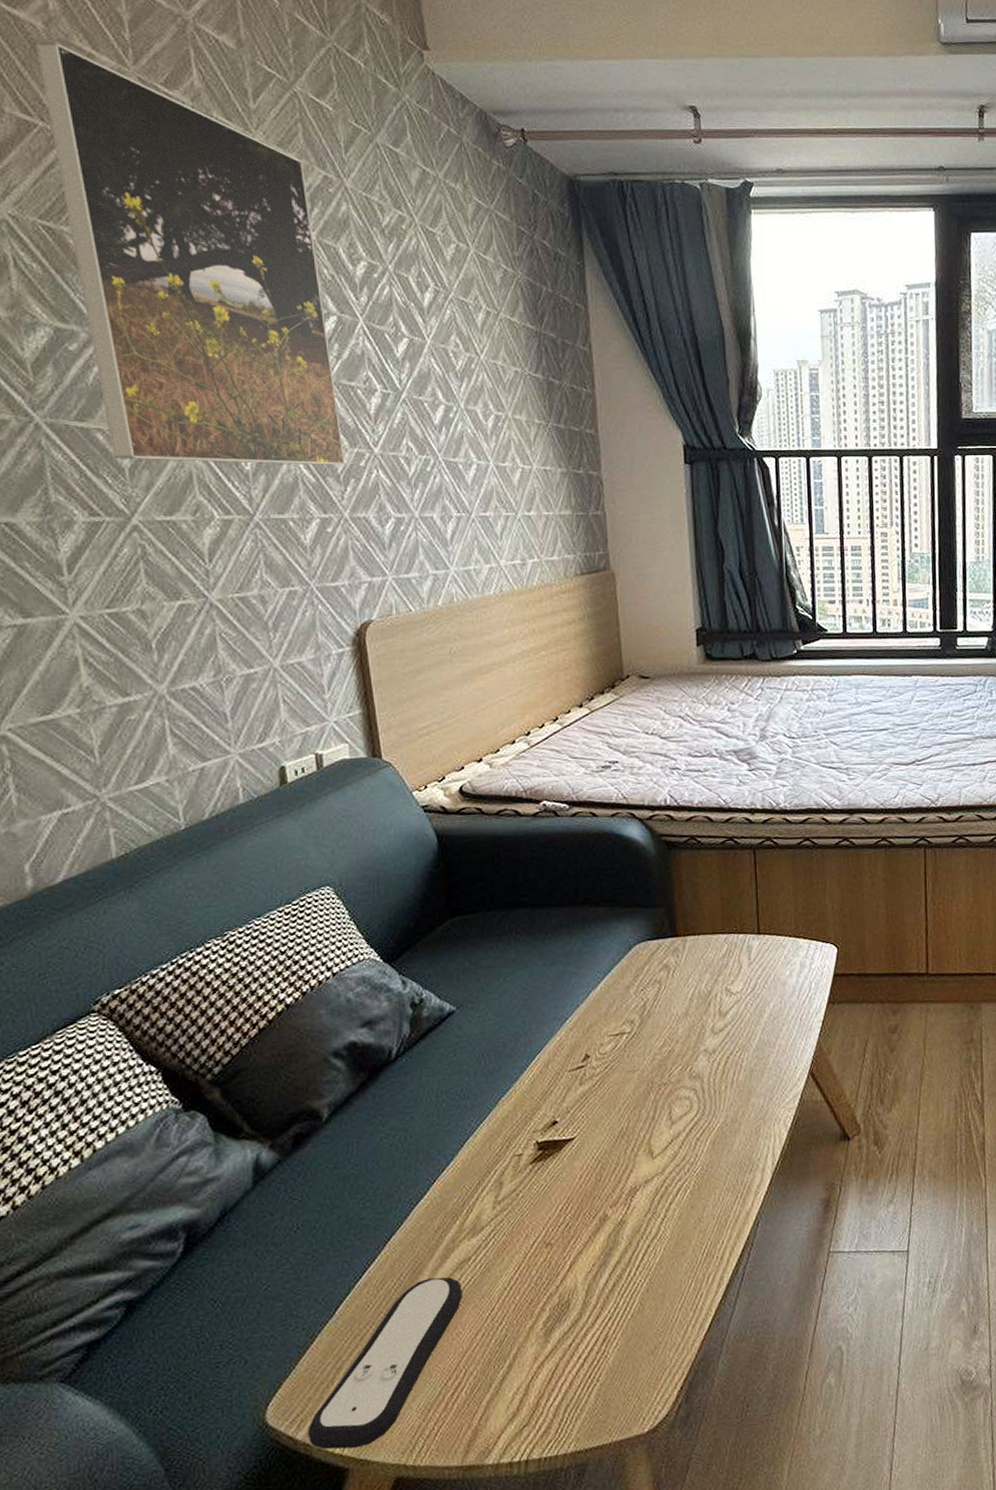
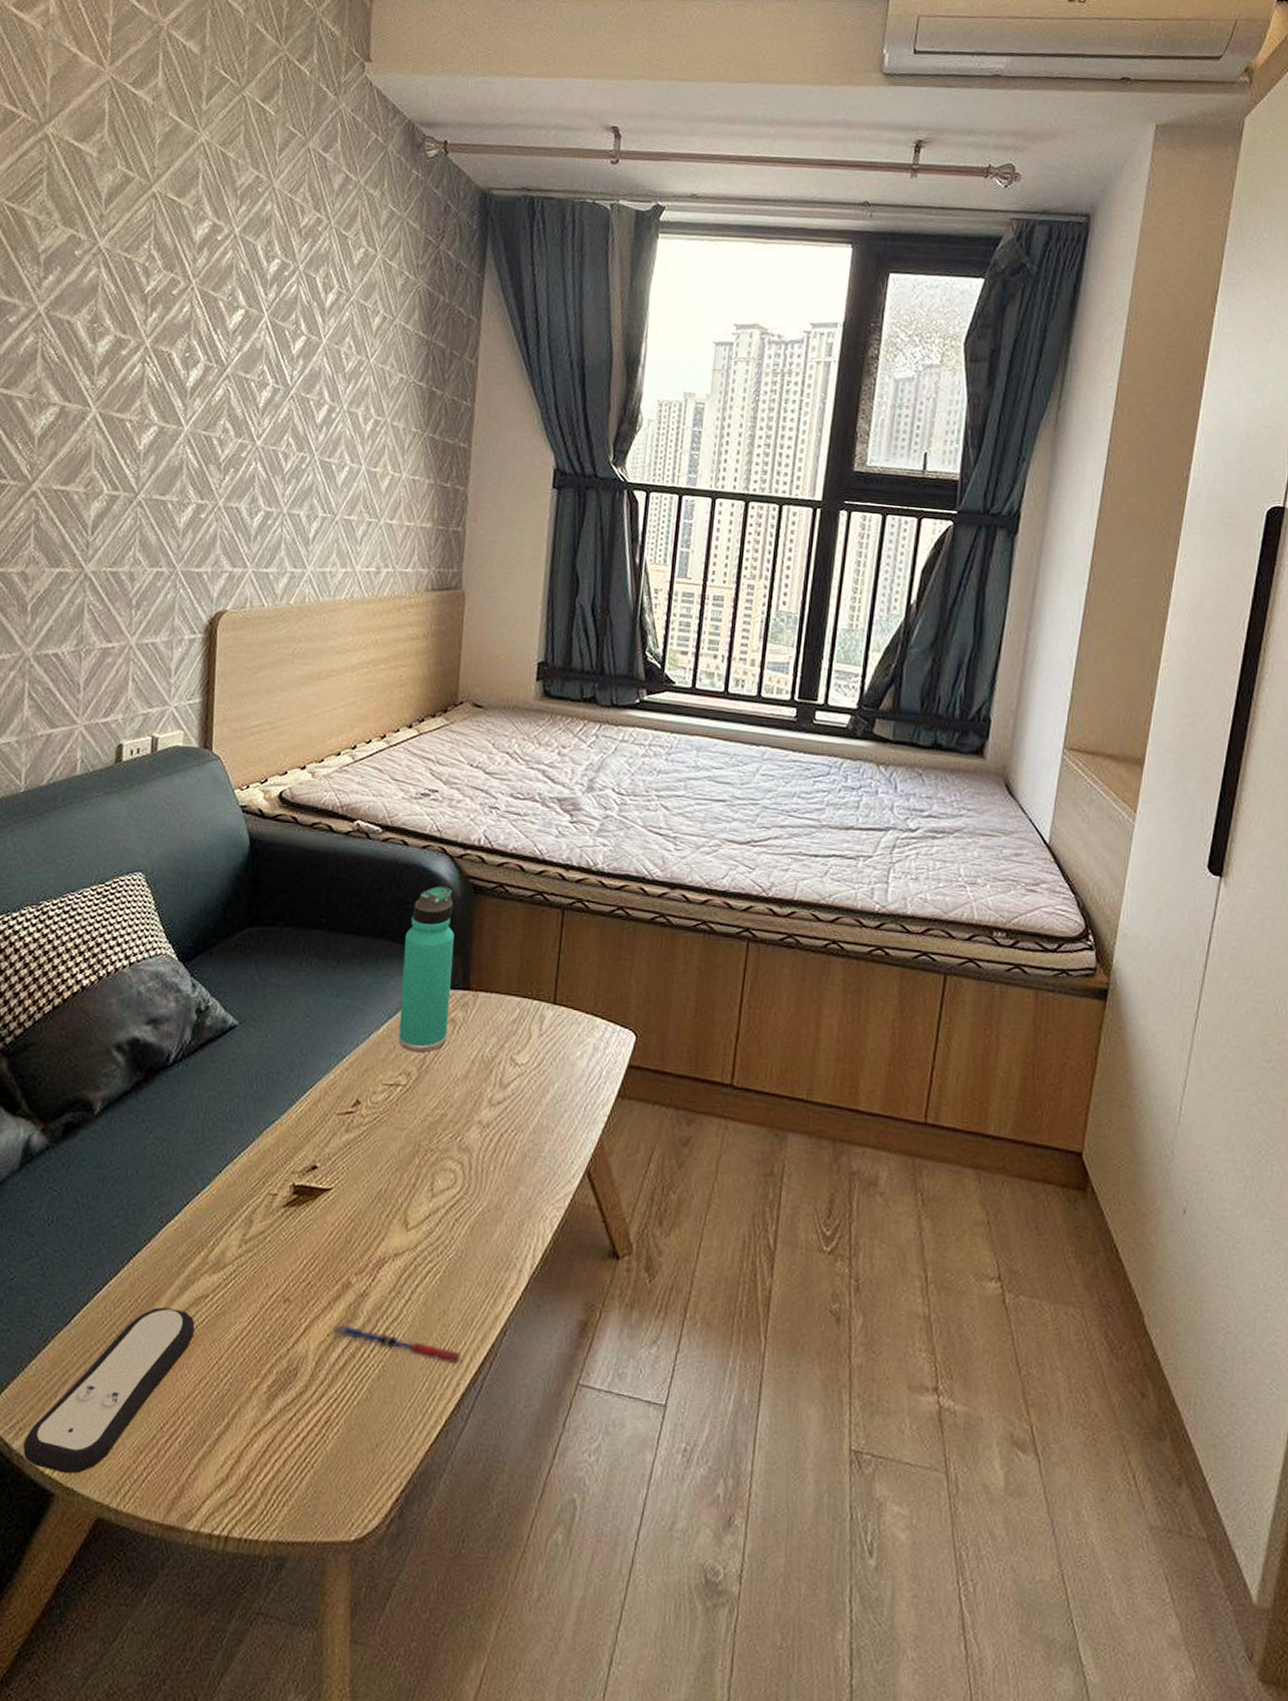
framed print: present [35,41,345,465] -> none [27,41,240,454]
pen: none [598,1250,721,1265] -> present [333,1323,461,1366]
thermos bottle: none [607,847,663,1002] -> present [398,886,455,1053]

